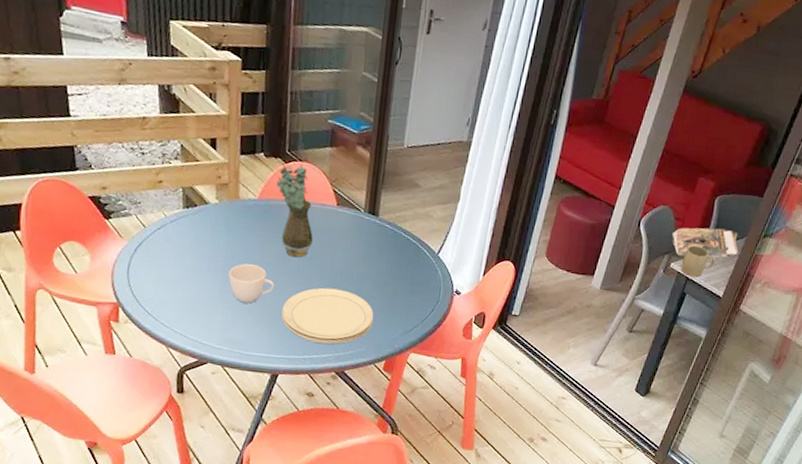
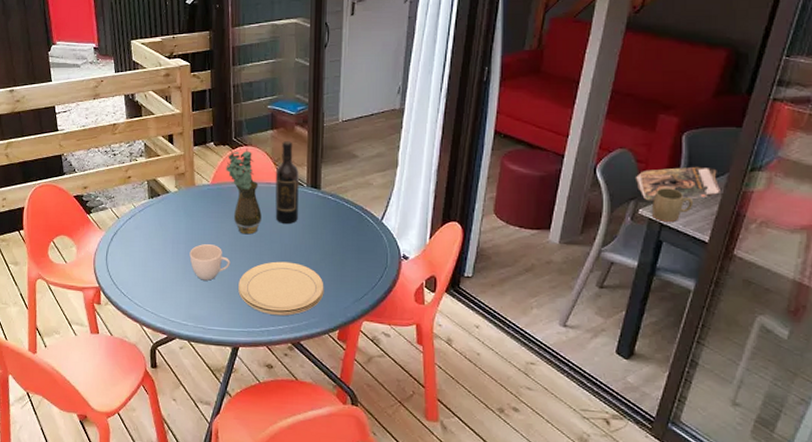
wine bottle: none [327,161,357,250] -> present [275,141,299,224]

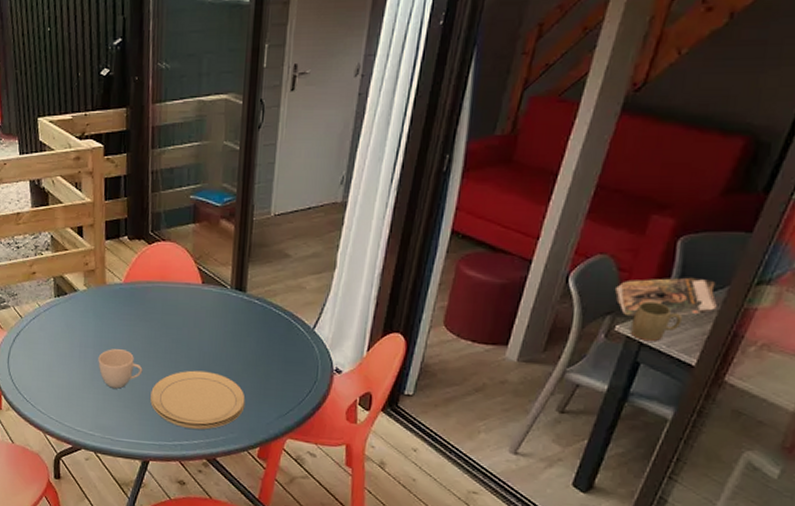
vase: present [226,148,262,235] -> none [140,244,179,340]
wine bottle: present [275,141,299,224] -> none [194,237,223,329]

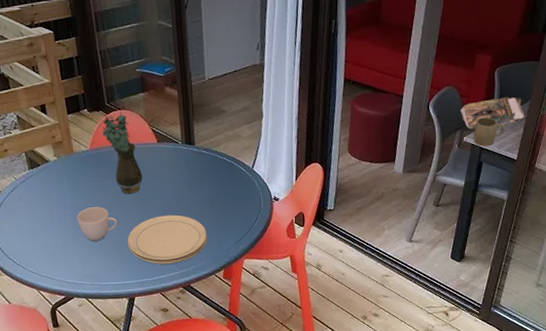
vase: none [140,244,179,340] -> present [102,112,143,194]

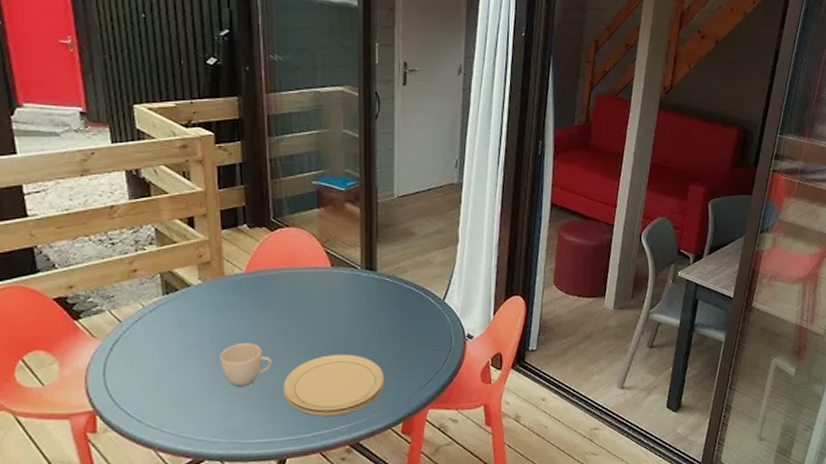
vase: present [102,112,143,194] -> none [263,230,309,328]
magazine: present [461,96,524,130] -> none [674,230,739,264]
mug: present [473,117,505,146] -> none [688,251,720,281]

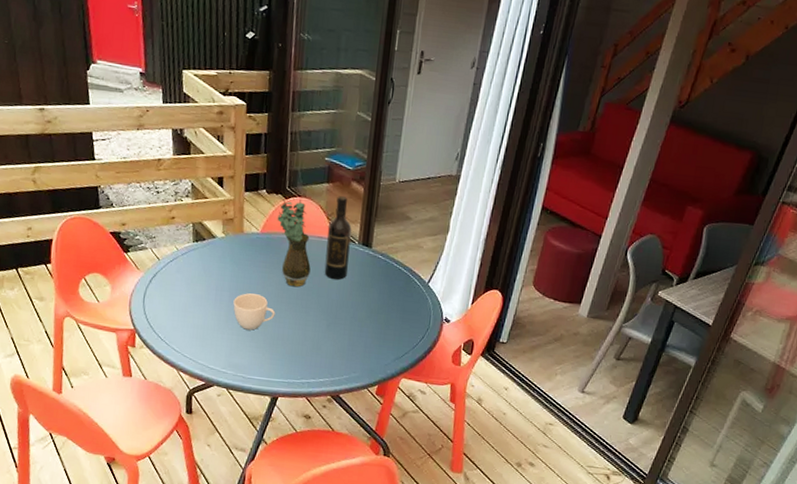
vase: none [263,230,309,328] -> present [277,199,311,287]
plate: present [283,354,385,417] -> none [281,315,367,370]
wine bottle: none [323,220,352,312] -> present [324,196,352,280]

